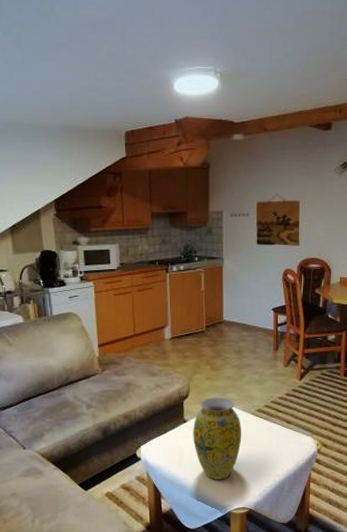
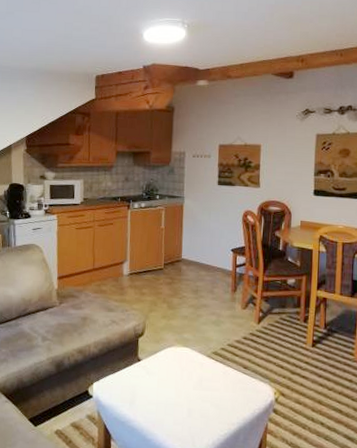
vase: present [193,397,242,480] -> none [146,336,197,424]

